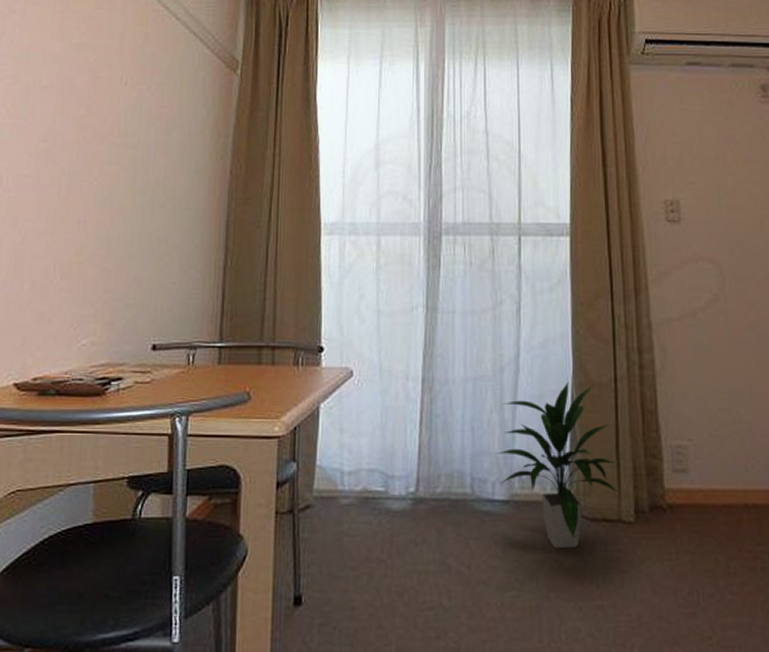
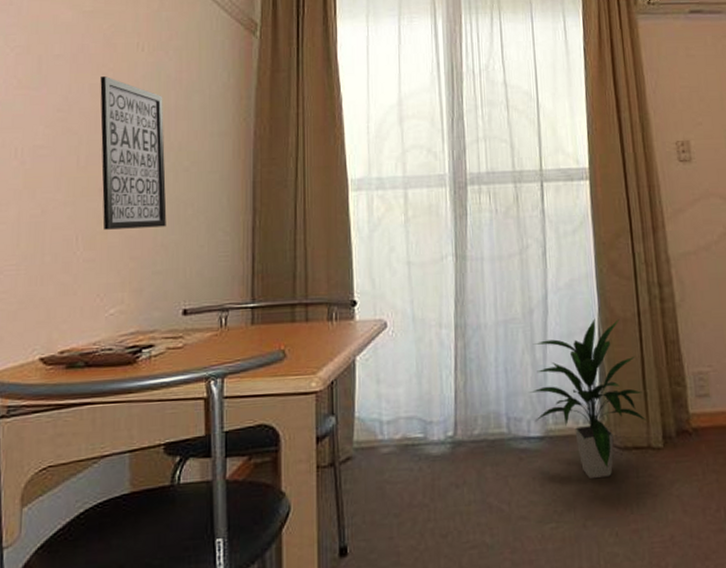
wall art: none [80,109,144,261] -> present [100,76,167,230]

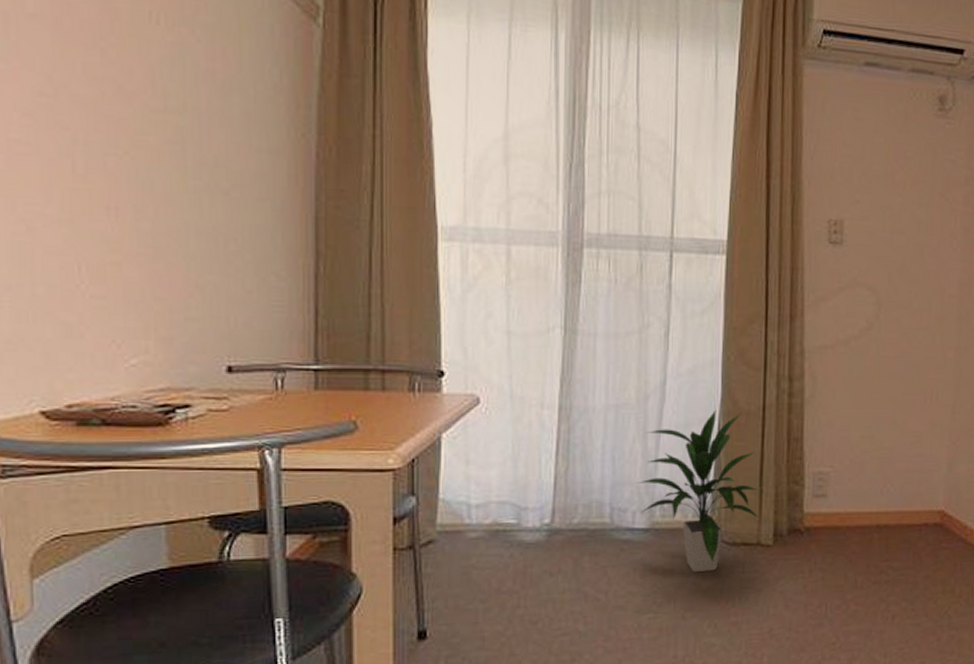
wall art: present [100,76,167,230] -> none [98,53,201,264]

